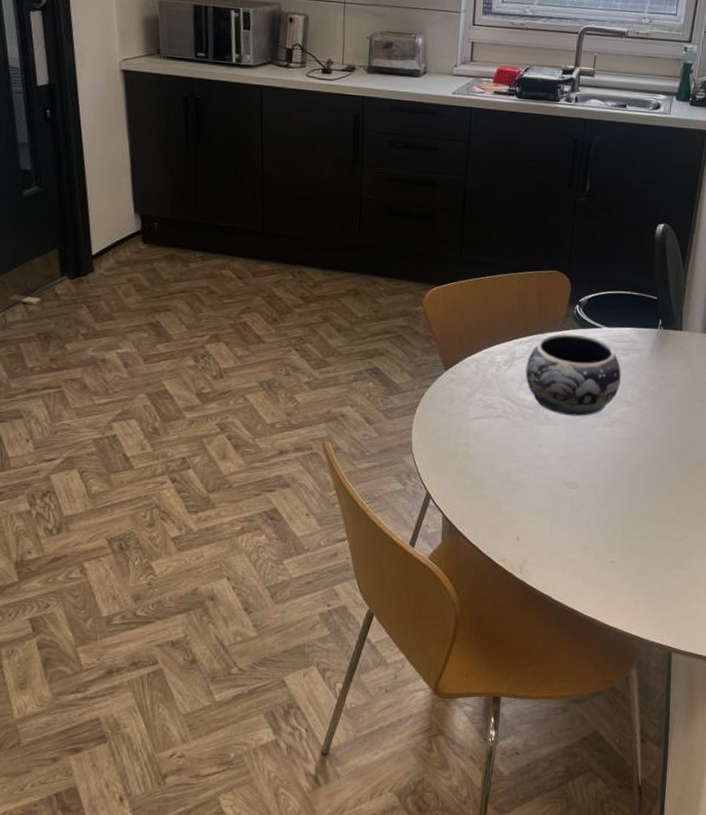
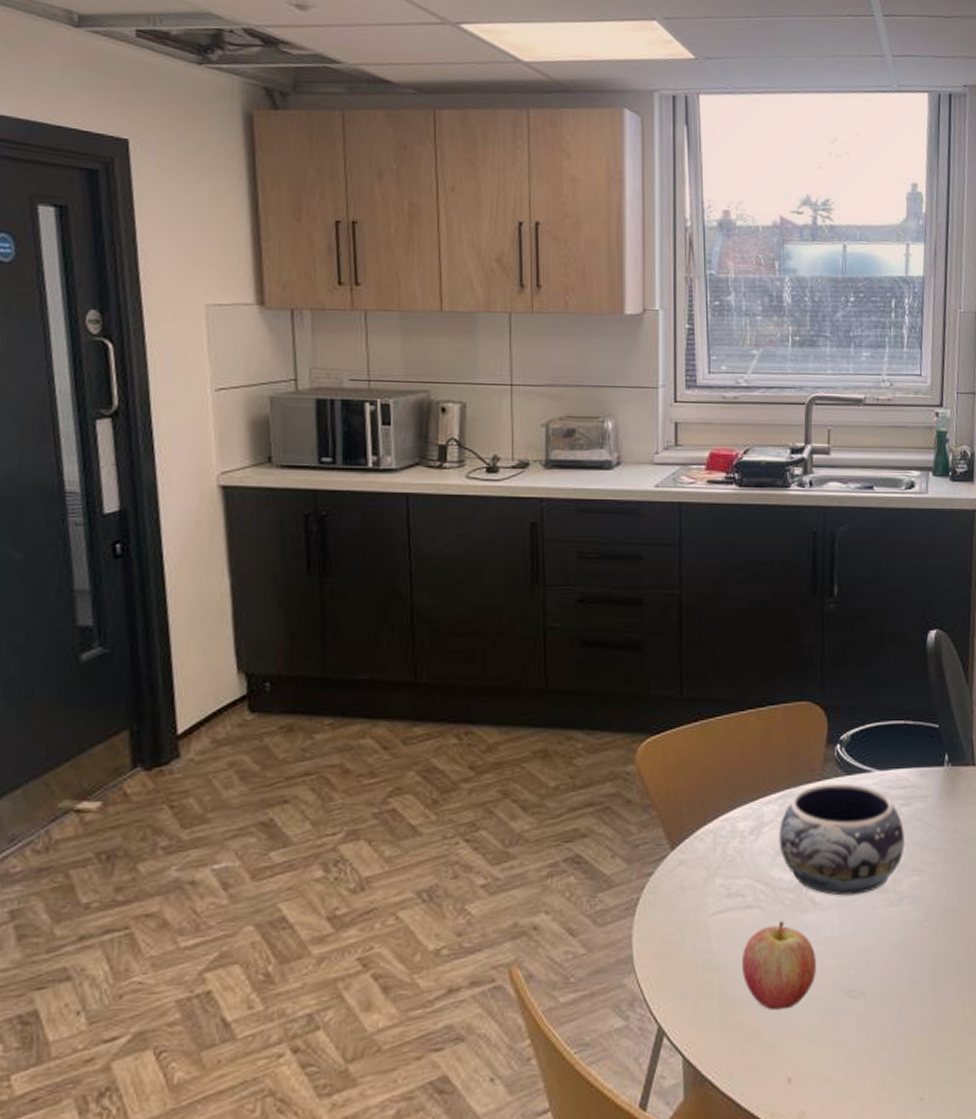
apple: none [490,429,545,490] -> present [741,921,816,1011]

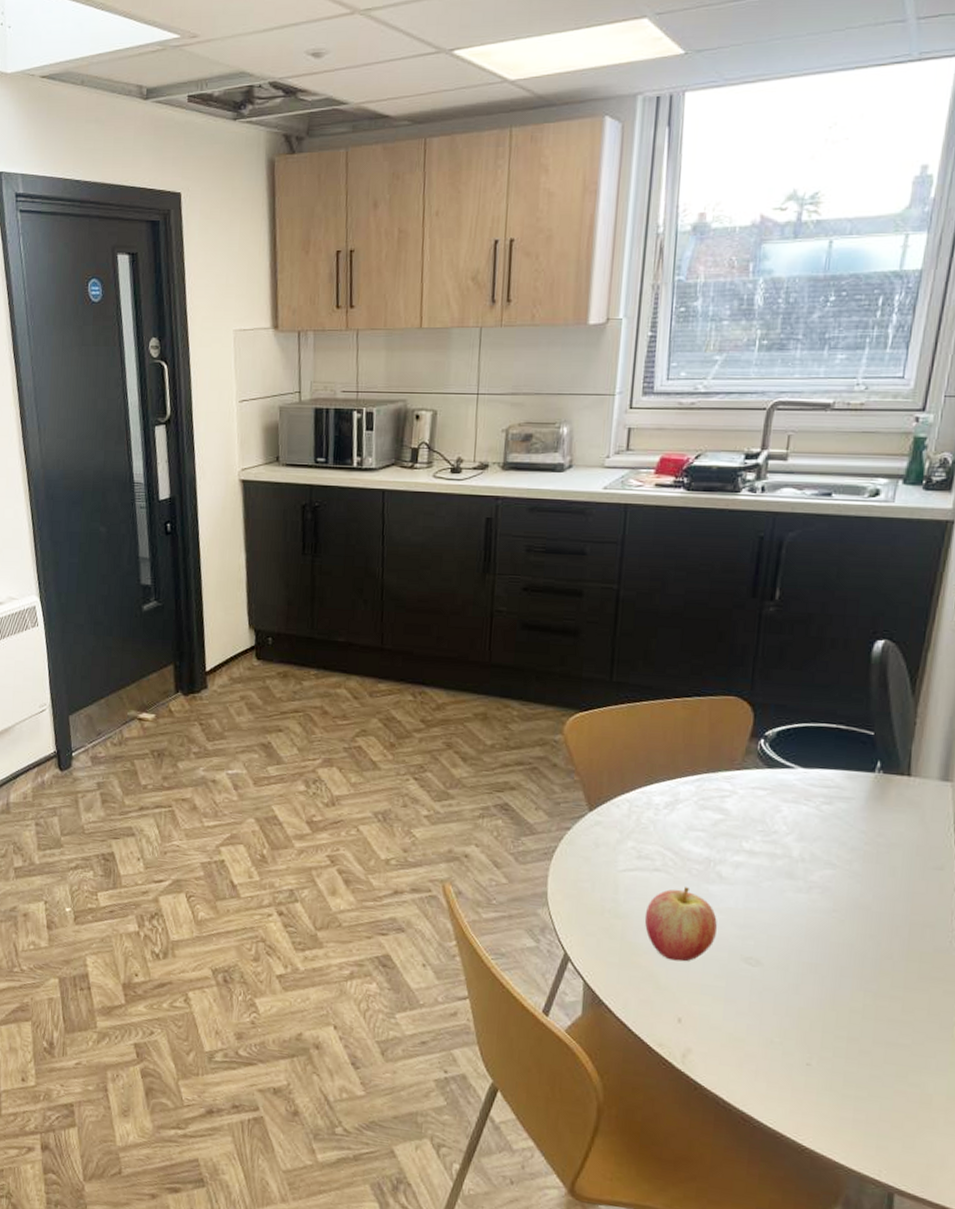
decorative bowl: present [779,783,905,896] -> none [691,774,823,877]

